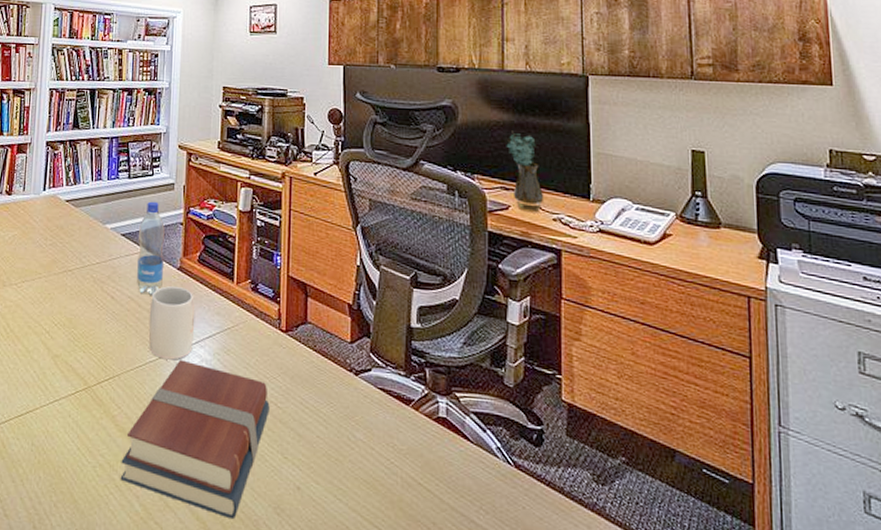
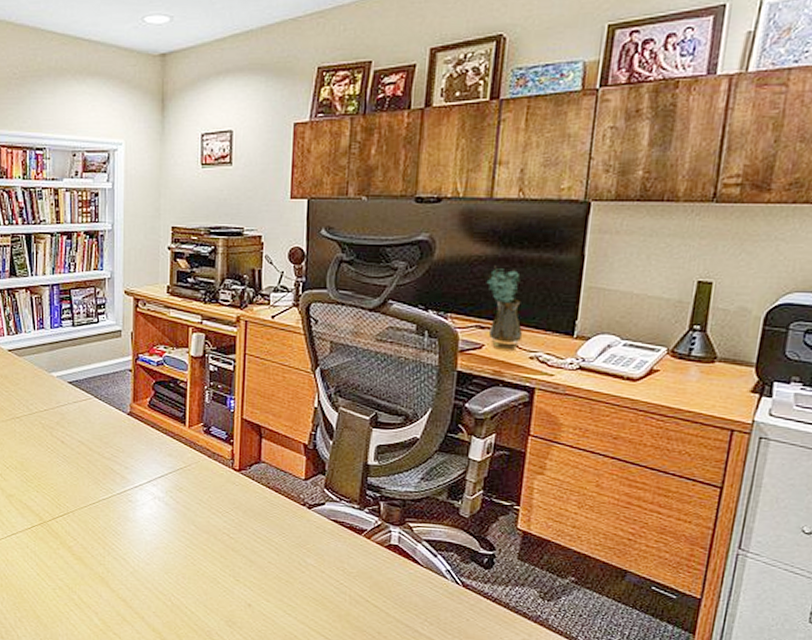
books: present [120,359,270,520] -> none [79,497,222,631]
bottle: present [137,201,165,296] -> none [86,349,113,440]
mug: present [148,285,195,360] -> none [100,430,147,498]

